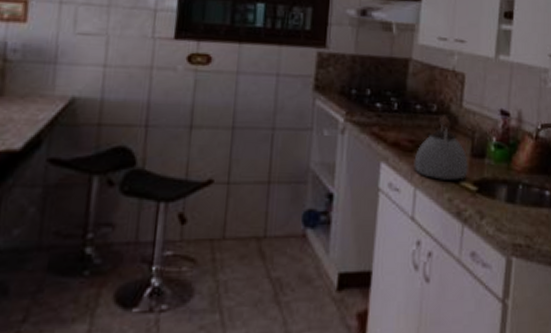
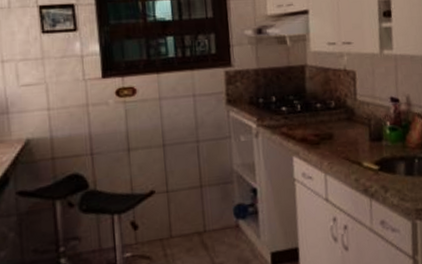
kettle: present [414,115,468,180] -> none [320,109,369,165]

